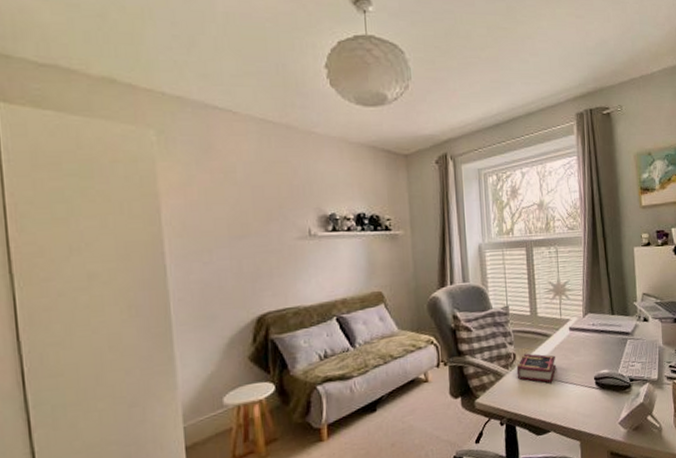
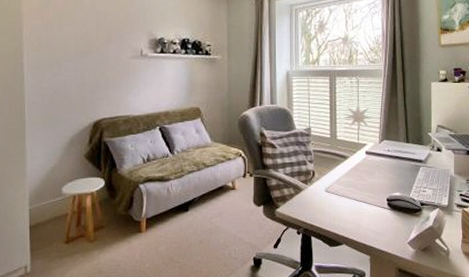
book: present [516,353,557,383] -> none [315,172,352,200]

